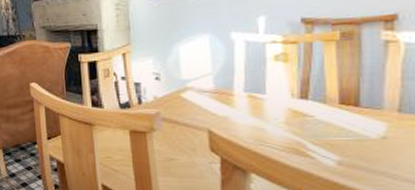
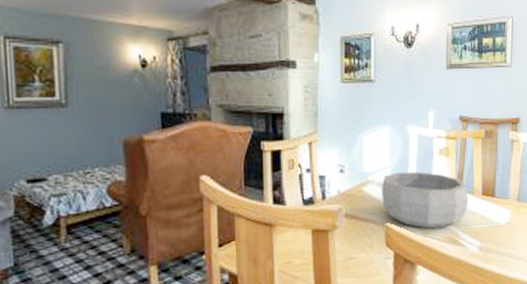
decorative bowl: none [203,78,320,137] -> present [382,171,469,229]

